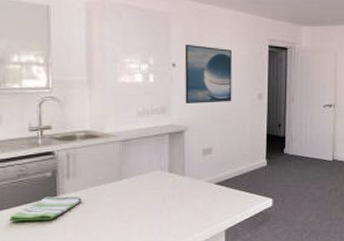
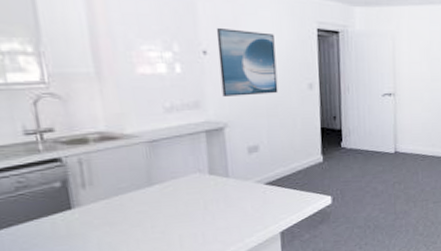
dish towel: present [9,196,82,222] -> none [11,207,105,243]

